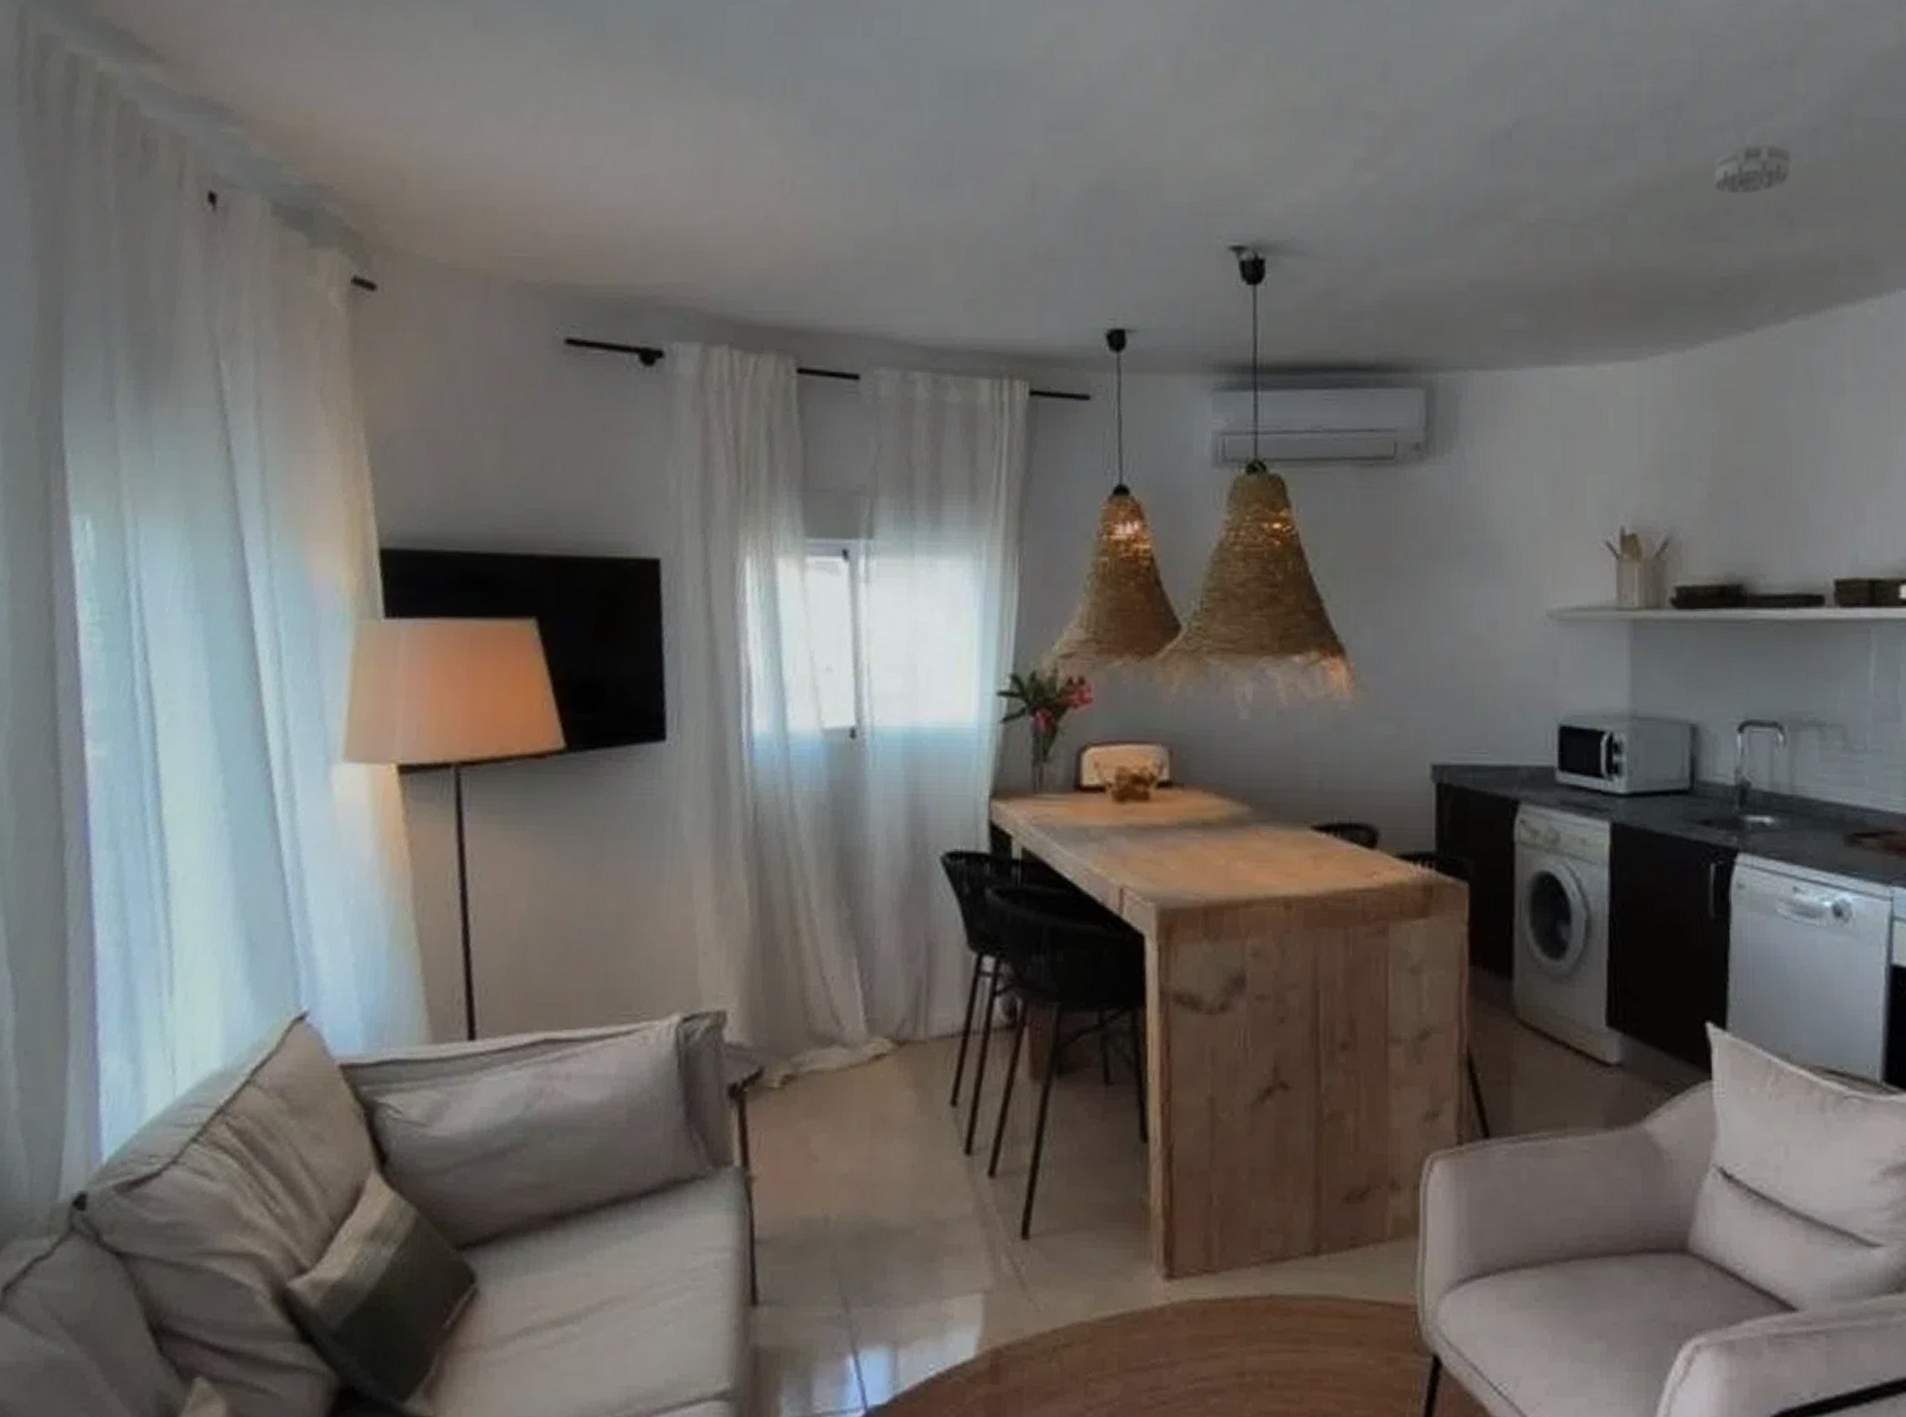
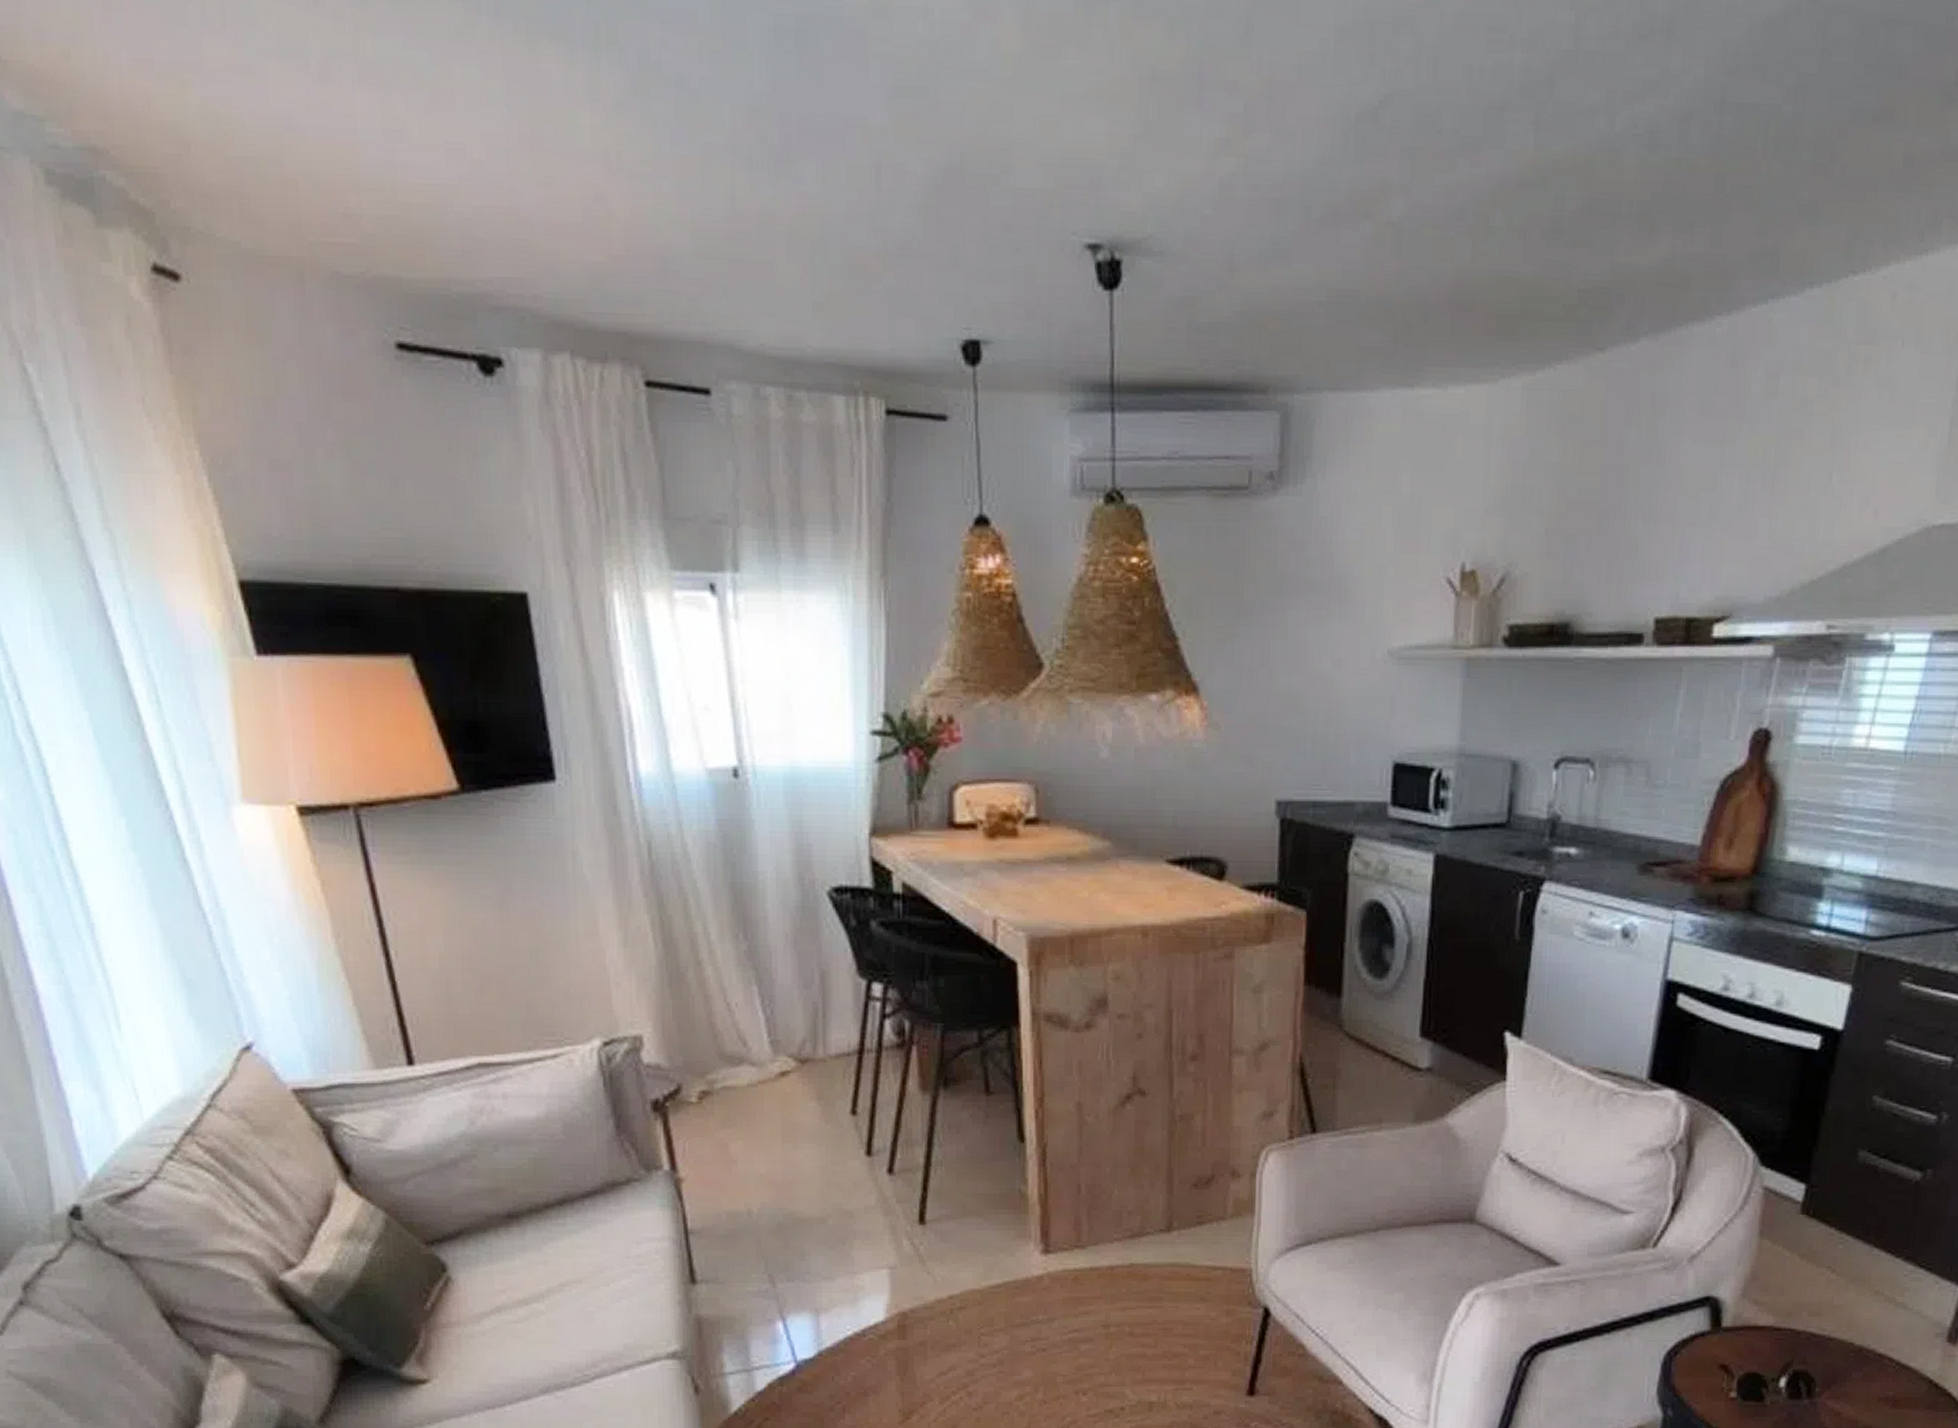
smoke detector: present [1714,144,1791,195] -> none [1579,132,1659,193]

